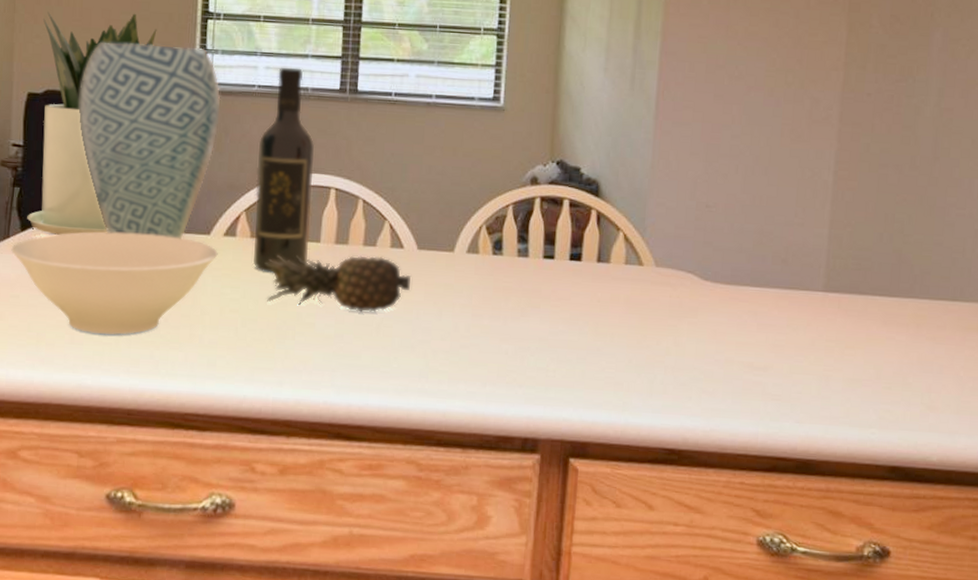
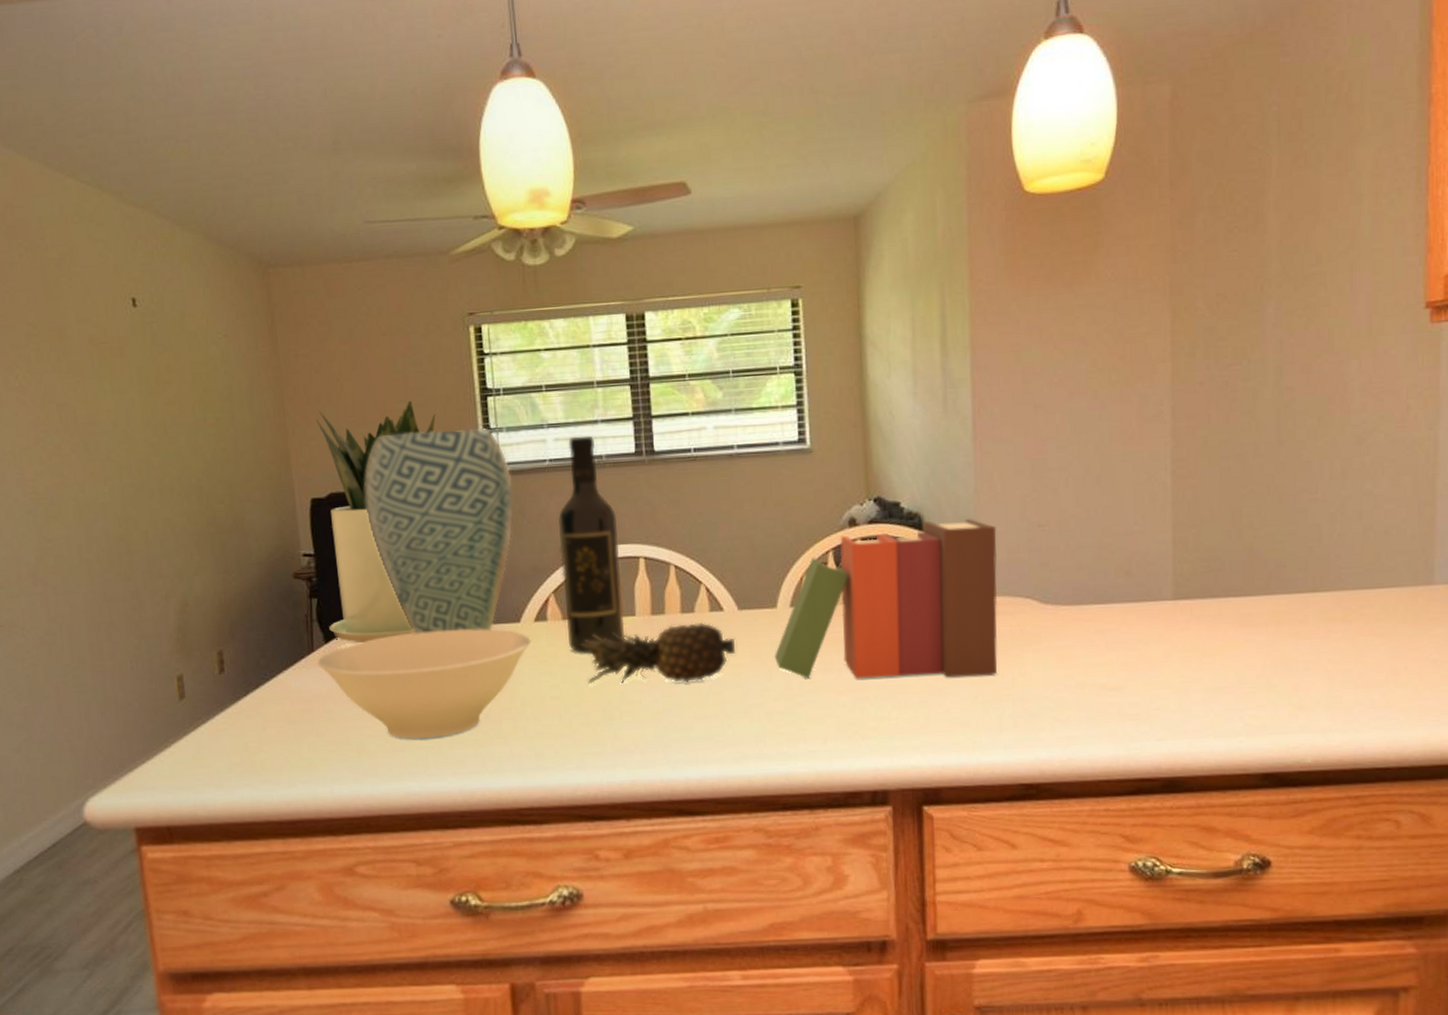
books: none [446,189,668,342] -> present [774,518,998,679]

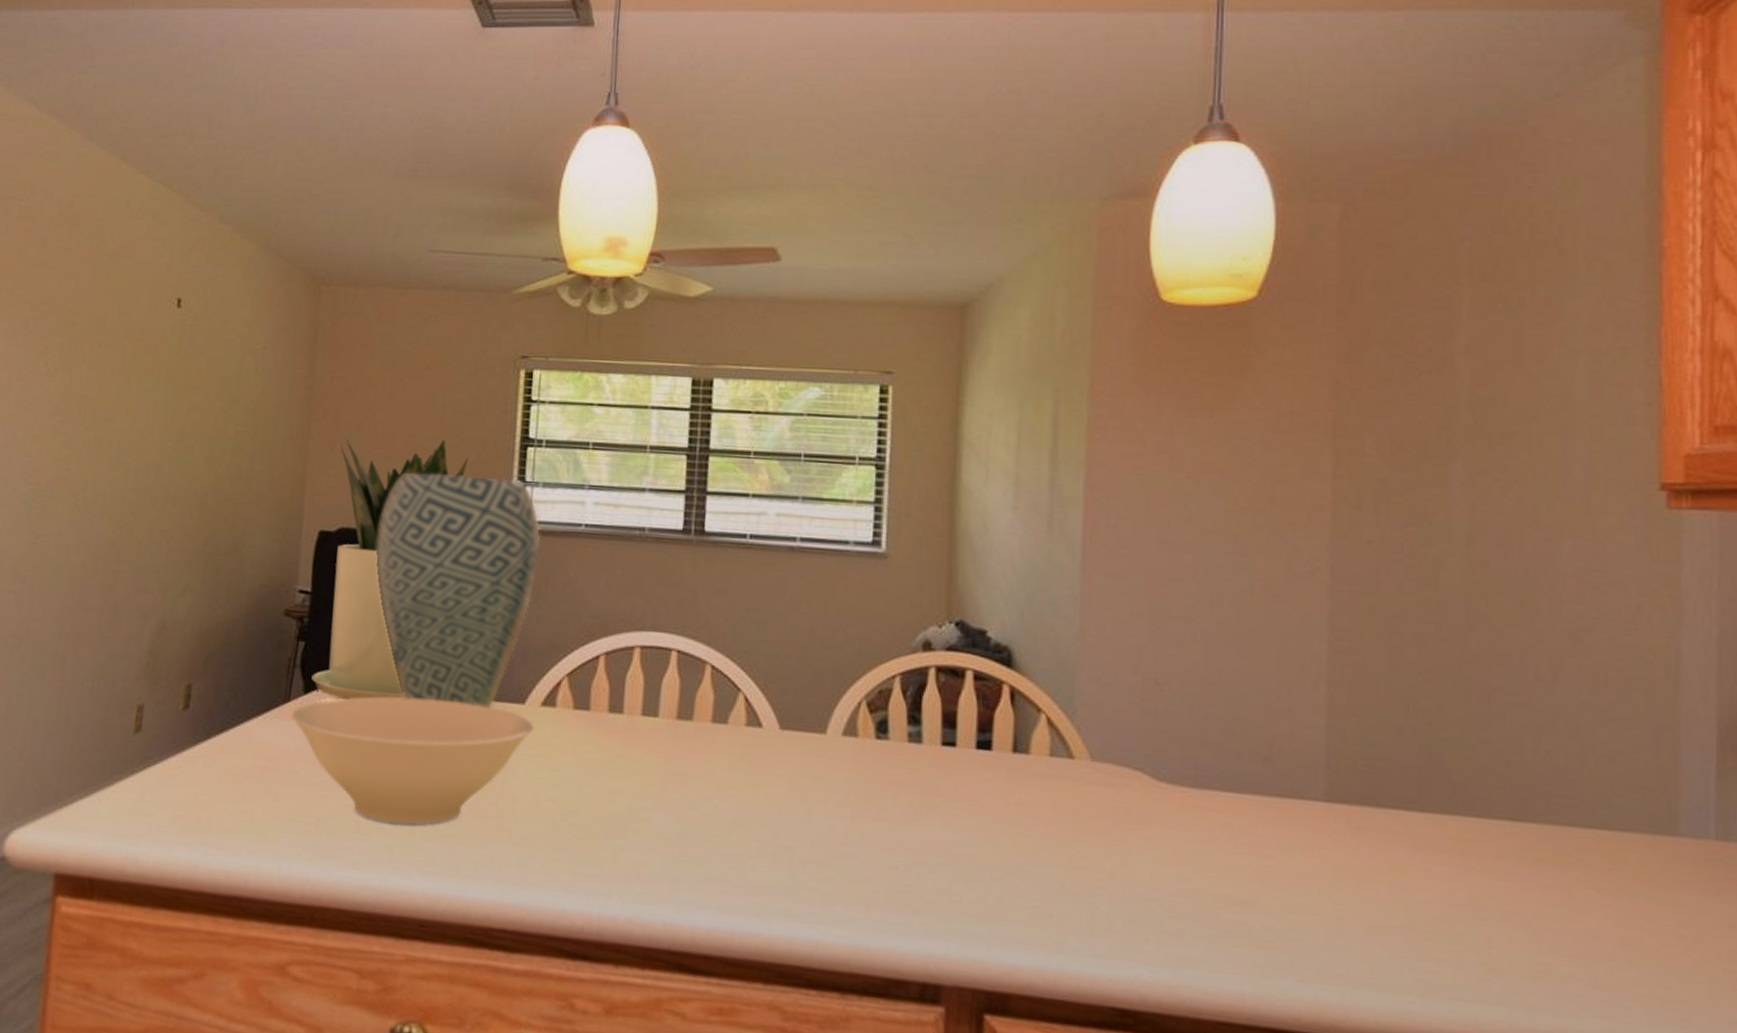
wine bottle: present [557,435,624,653] -> none [575,502,653,752]
fruit: present [580,622,736,684] -> none [590,730,773,808]
books: present [774,518,998,679] -> none [816,658,1103,860]

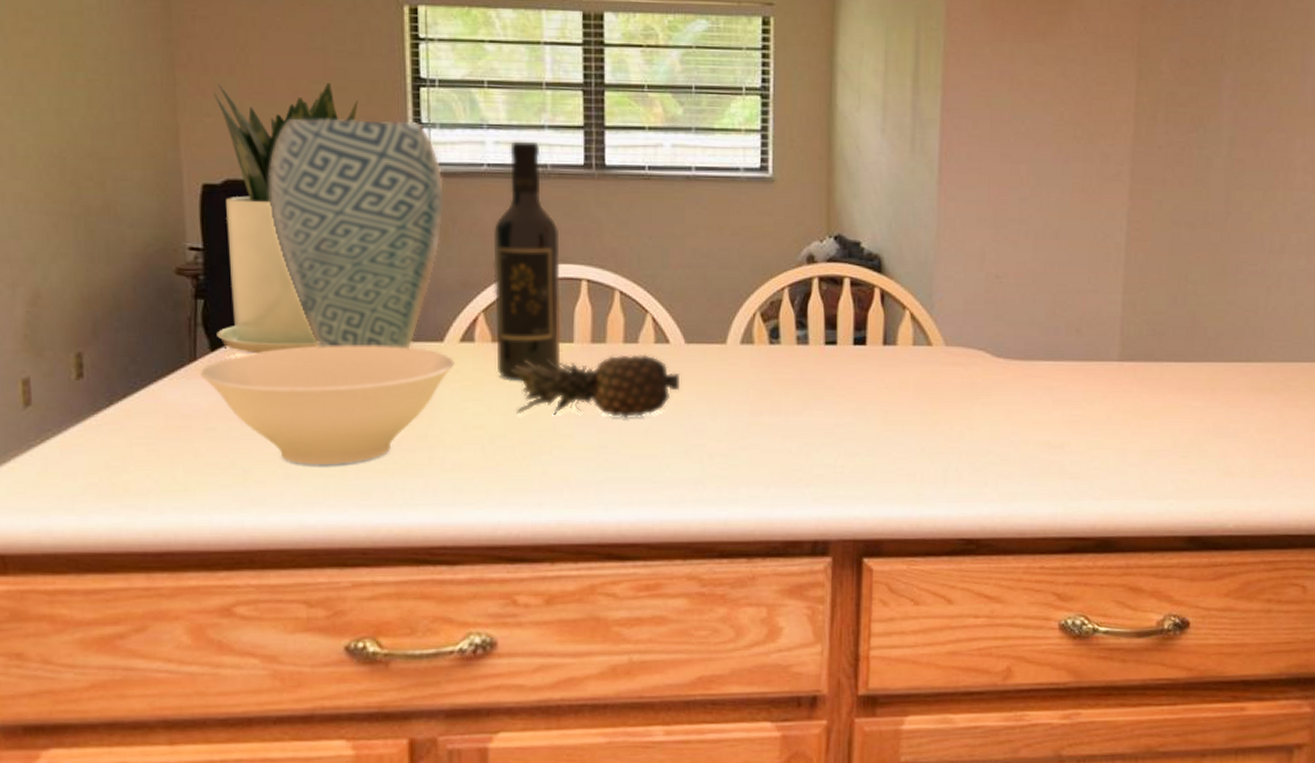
wine bottle: none [575,502,653,752] -> present [493,141,560,379]
fruit: none [590,730,773,808] -> present [510,354,681,418]

